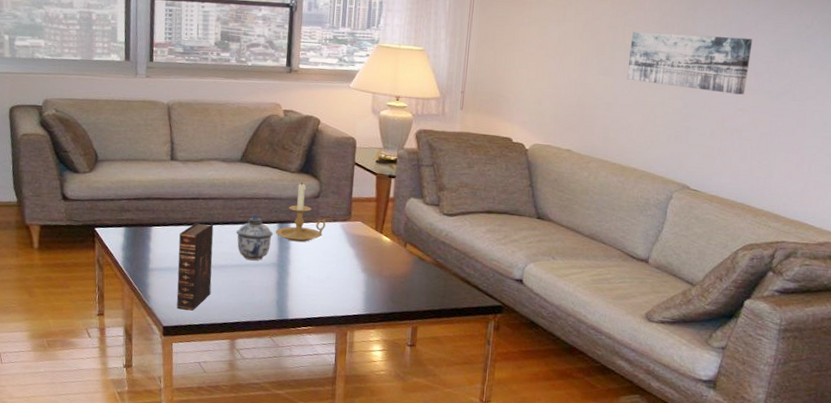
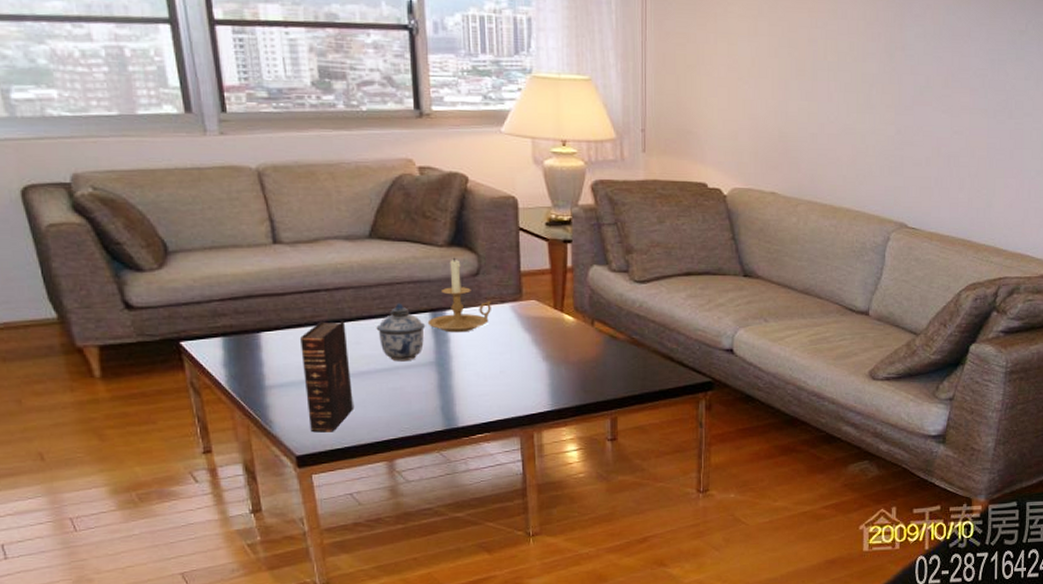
wall art: present [627,32,753,95] -> none [832,45,966,115]

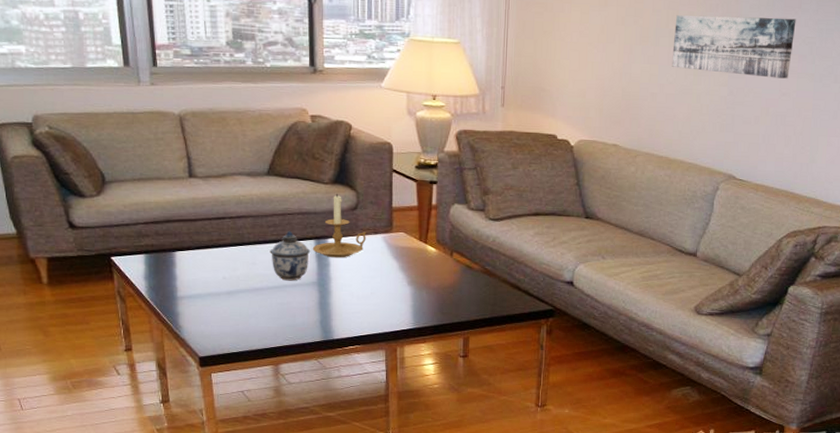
bible: present [299,320,353,433] -> none [206,243,248,338]
wall art: none [832,45,966,115] -> present [672,15,796,79]

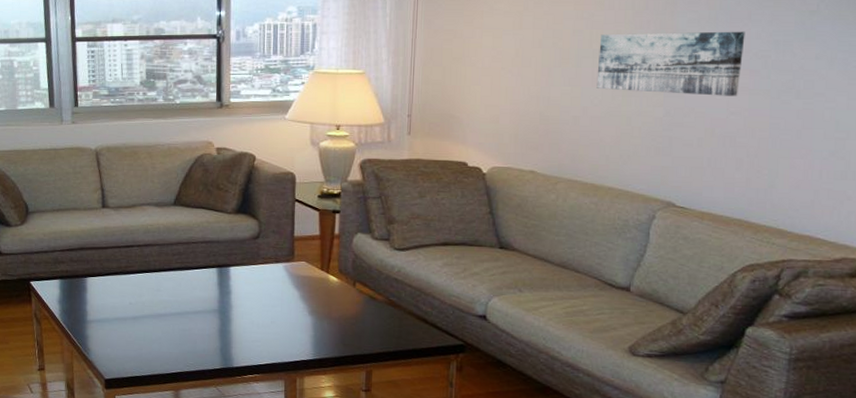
lidded jar: present [270,230,311,281] -> none [174,258,213,308]
candle holder: present [312,193,367,258] -> none [214,222,269,286]

